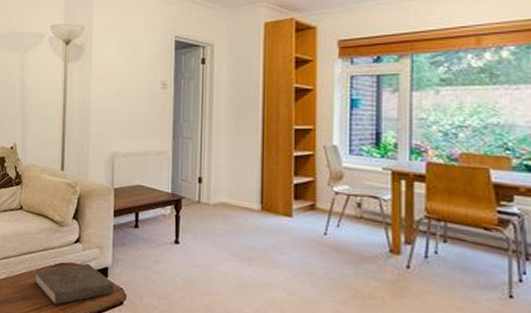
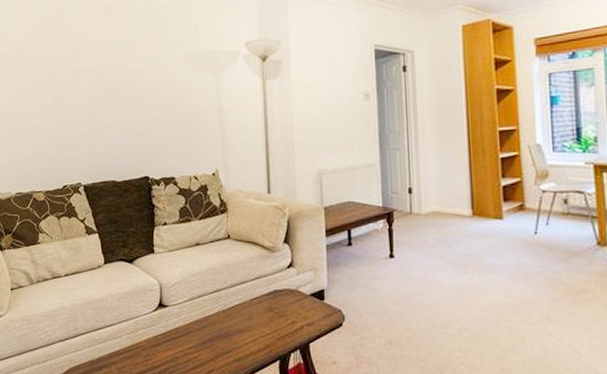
book: present [34,263,114,306] -> none [248,287,332,335]

